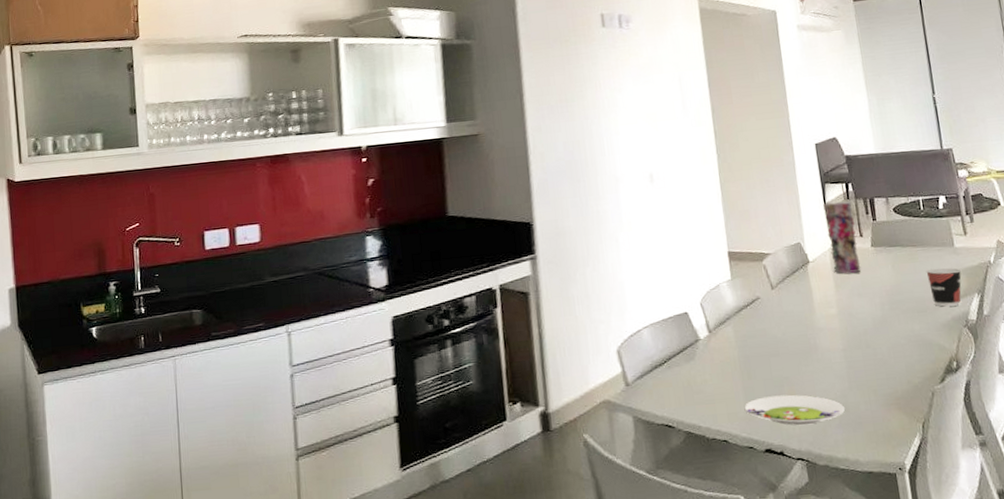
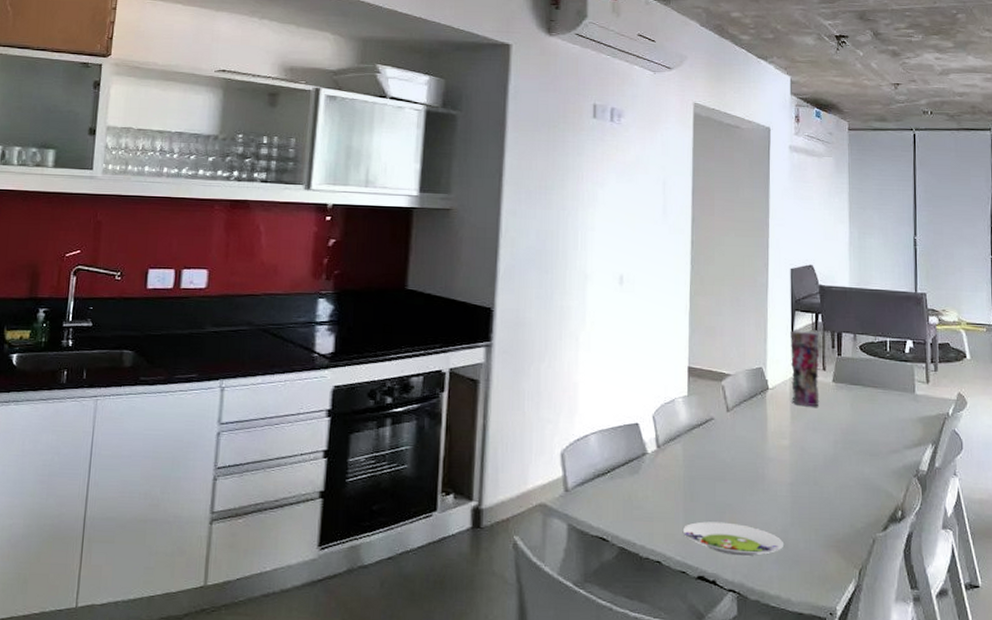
cup: present [926,267,962,307] -> none [883,412,919,454]

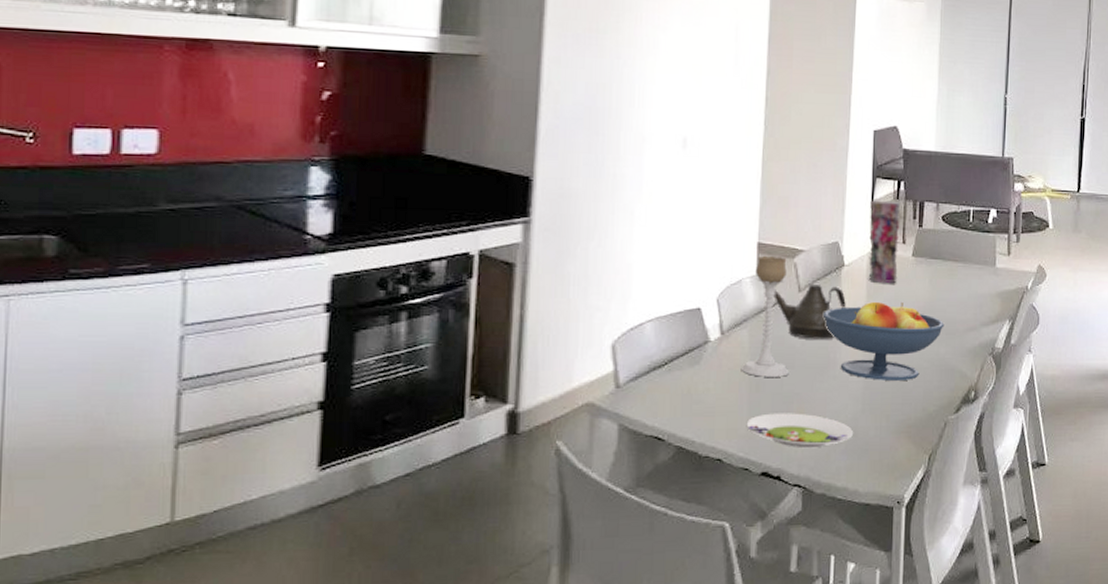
candle holder: none [676,378,721,488] -> present [740,255,789,377]
teapot: none [695,405,772,456] -> present [764,285,846,339]
fruit bowl: none [750,423,868,497] -> present [822,302,945,380]

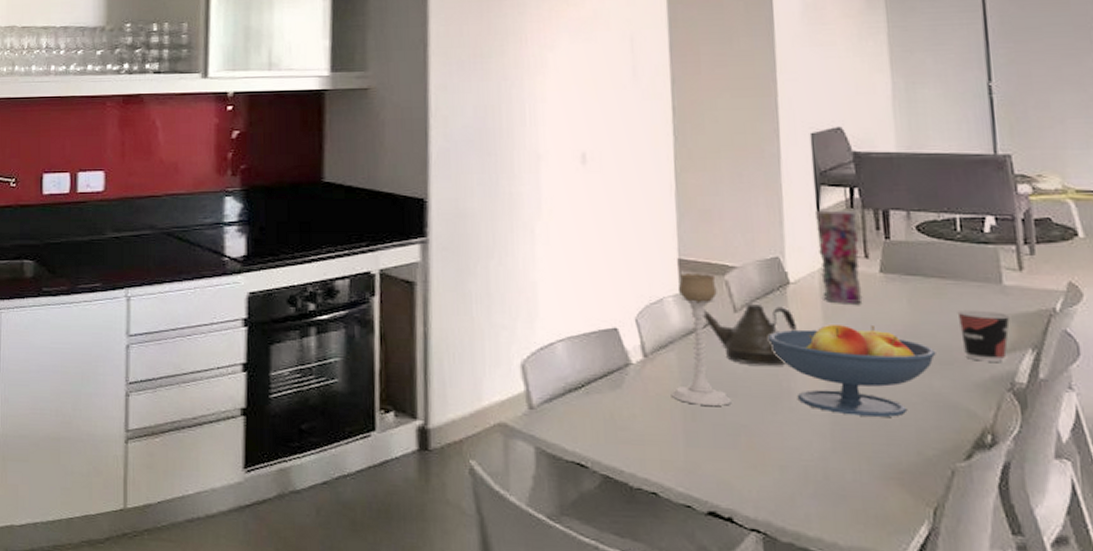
salad plate: present [746,413,853,449] -> none [683,445,823,489]
cup: none [962,288,998,331] -> present [957,309,1011,362]

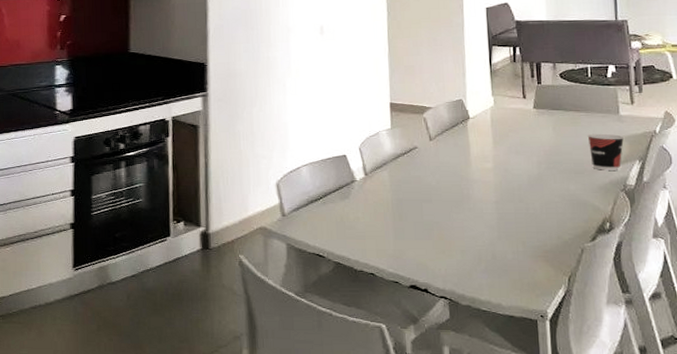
candle holder: present [671,272,732,406] -> none [384,112,428,209]
teapot: present [690,304,797,366] -> none [399,134,474,178]
fruit bowl: present [767,325,936,417] -> none [453,147,572,212]
vase: present [816,210,863,304] -> none [489,63,521,132]

